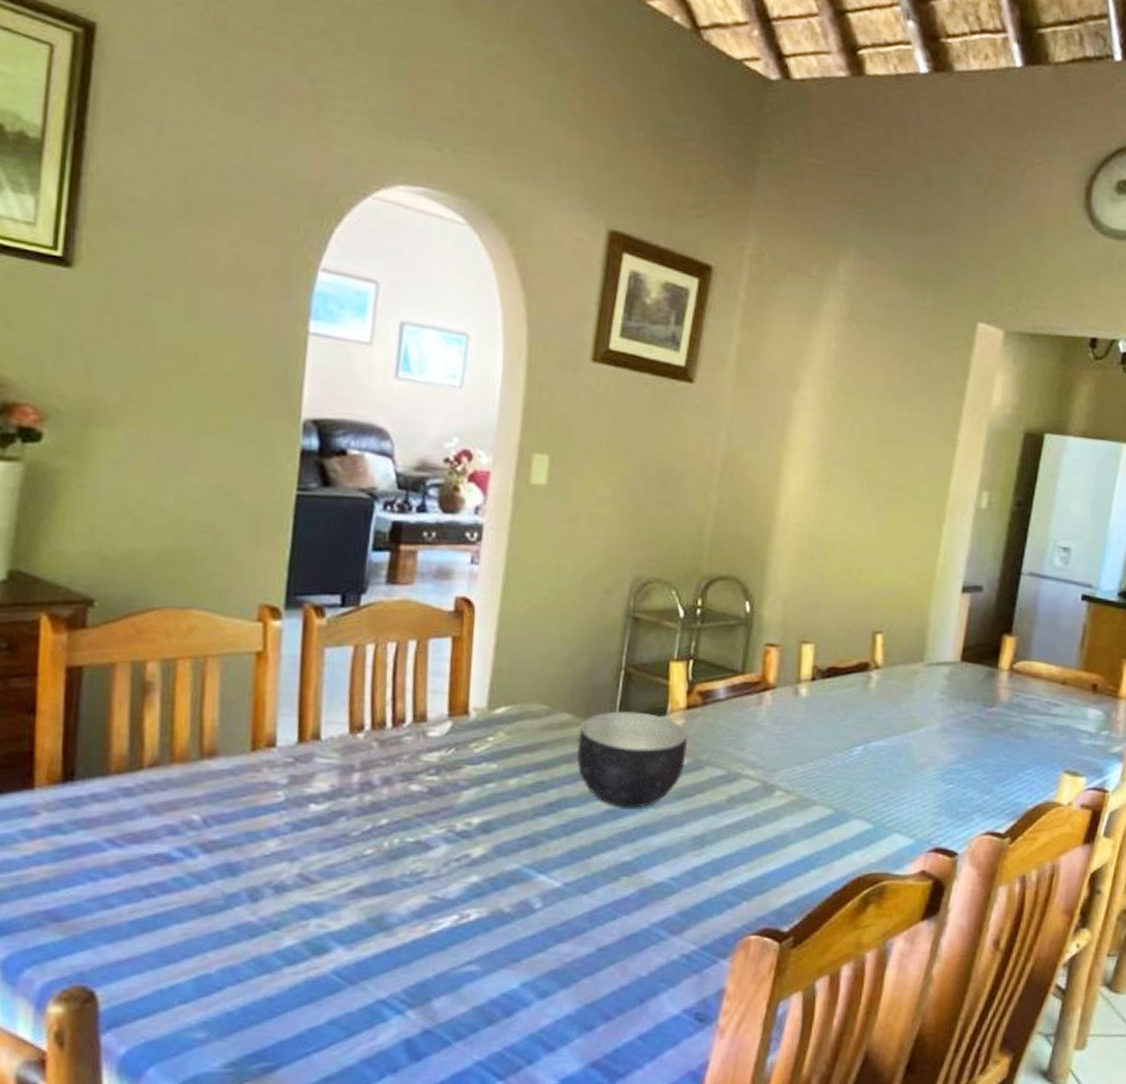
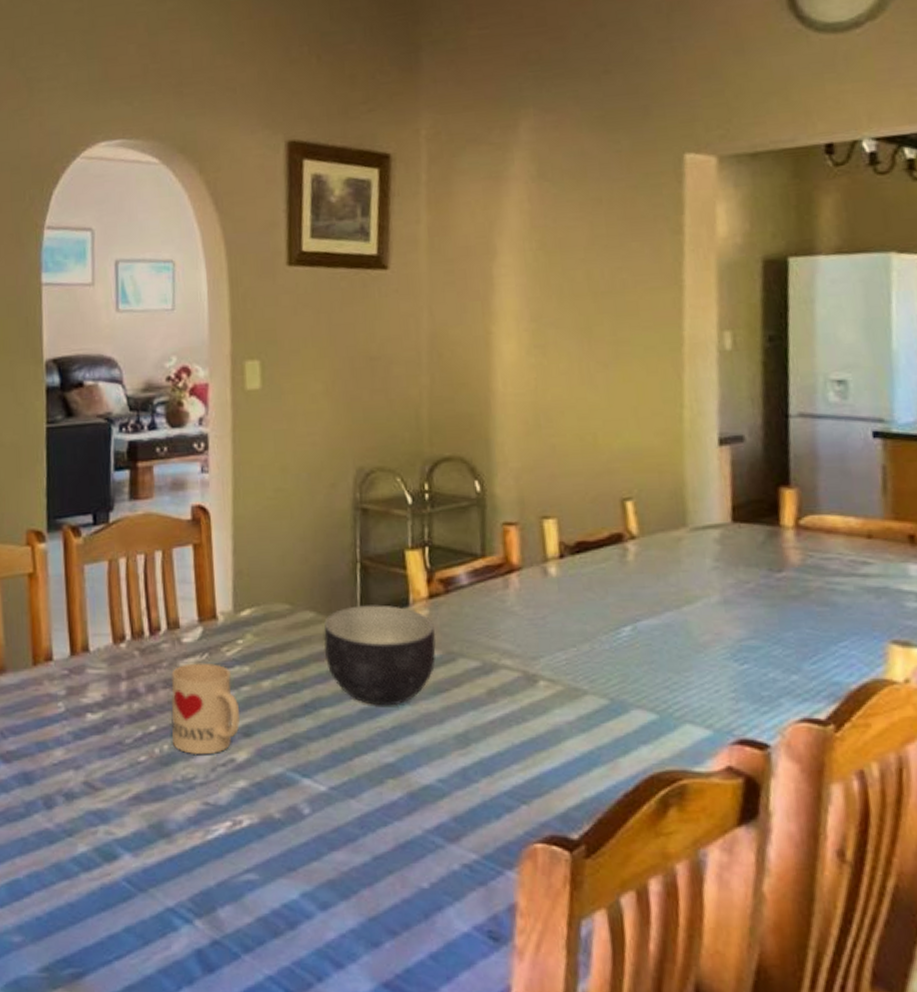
mug: none [403,757,482,850] -> present [171,662,240,755]

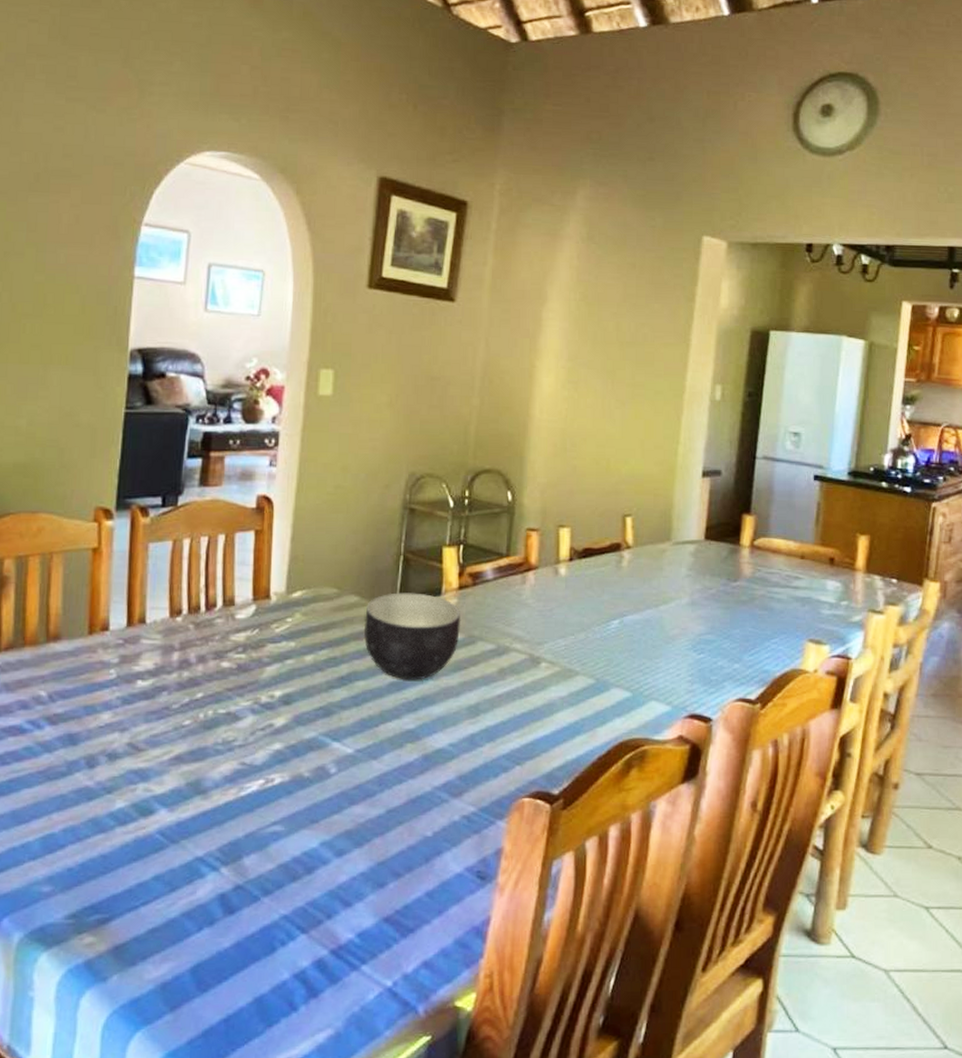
mug: present [171,662,240,755] -> none [216,637,283,720]

